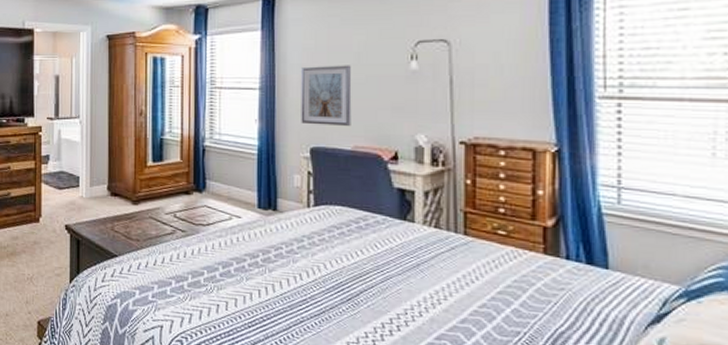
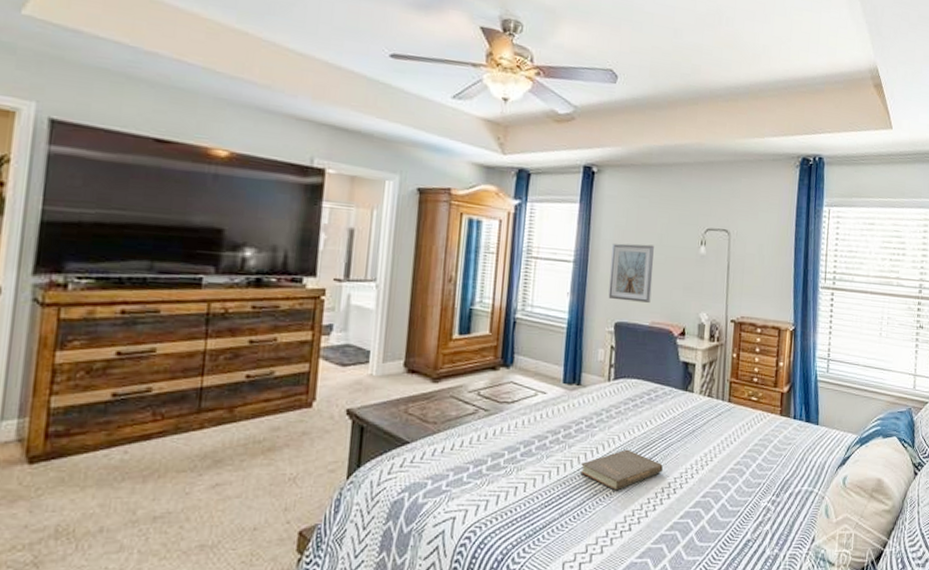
book: none [284,278,381,320] -> present [581,449,663,491]

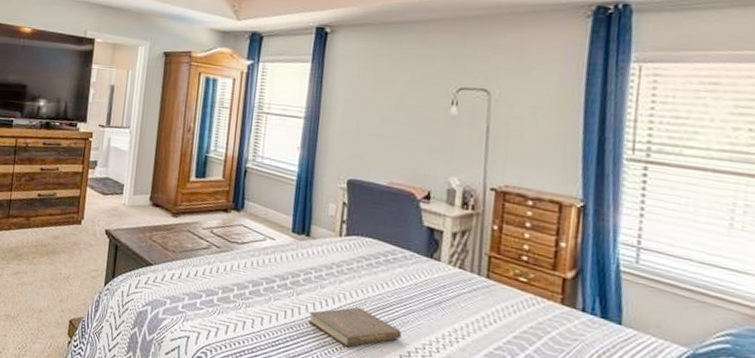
picture frame: present [608,243,654,303] -> none [341,101,394,162]

